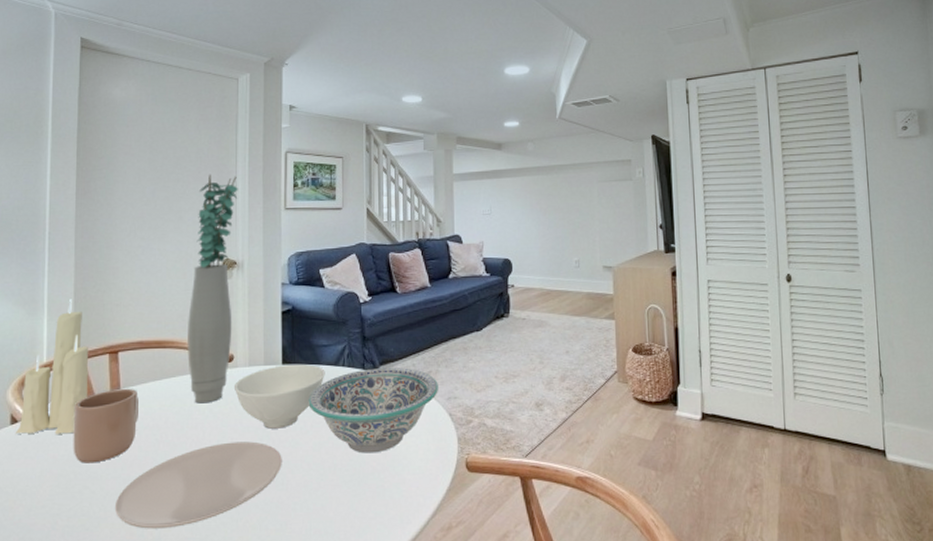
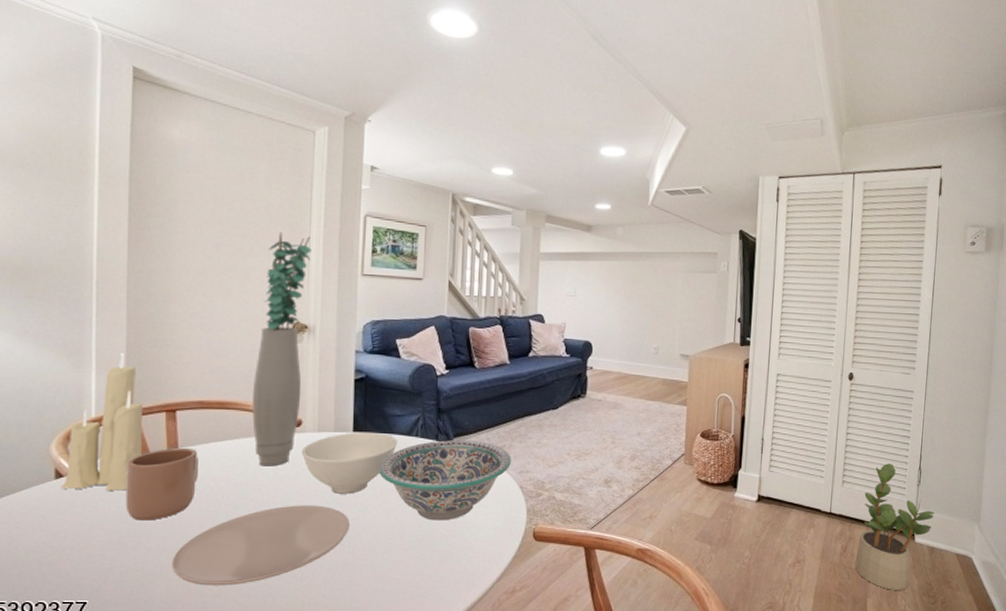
potted plant: none [820,371,906,517] -> present [855,464,935,590]

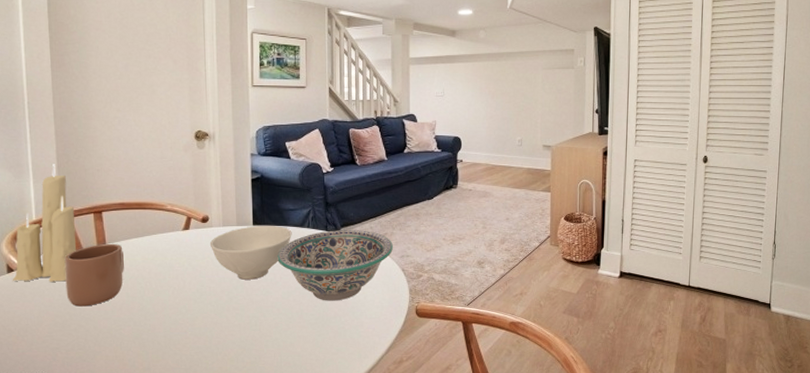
plate: present [171,505,350,586] -> none [107,290,255,361]
vase: present [252,232,312,466] -> none [165,51,207,258]
potted plant: present [855,464,935,590] -> none [714,239,790,356]

